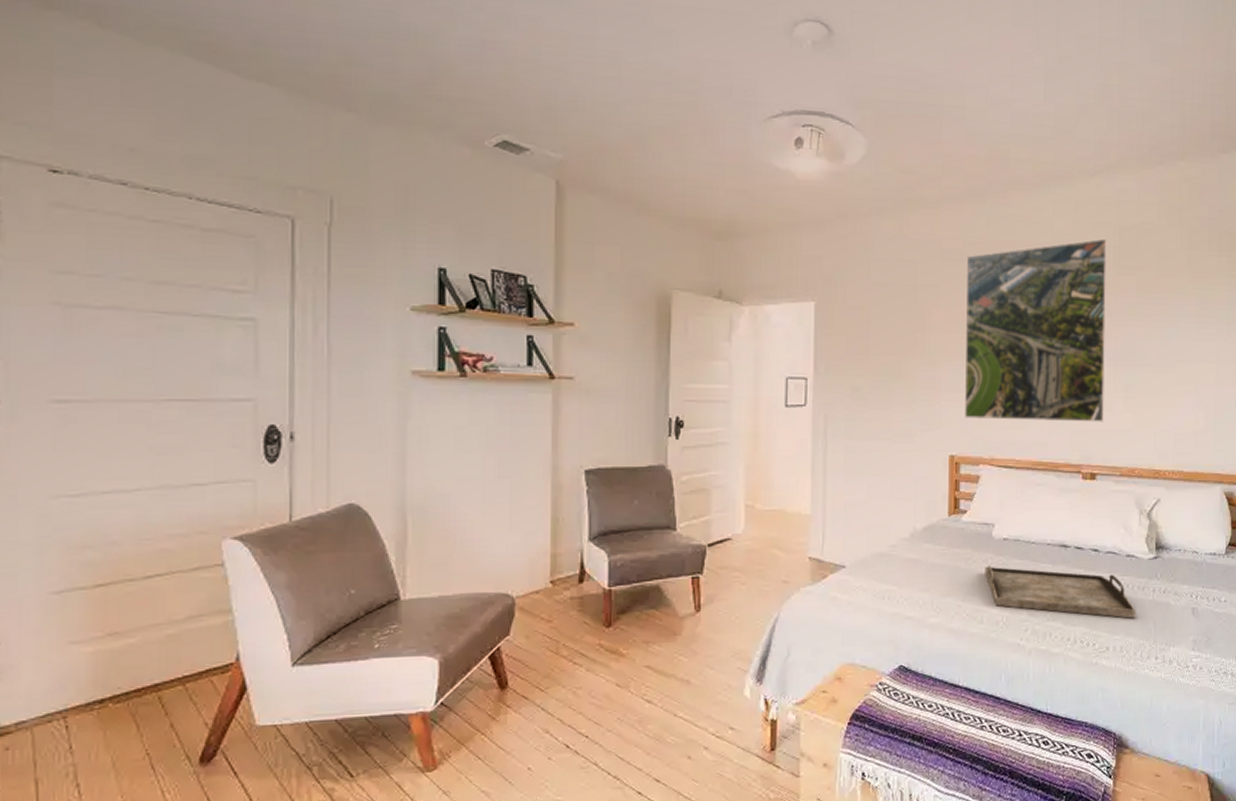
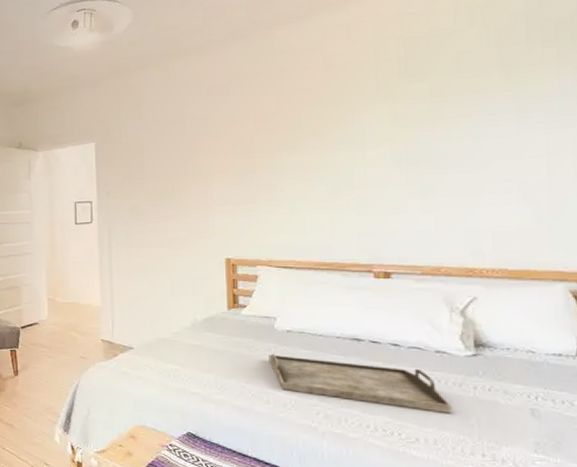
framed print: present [965,238,1107,422] -> none [232,51,397,227]

